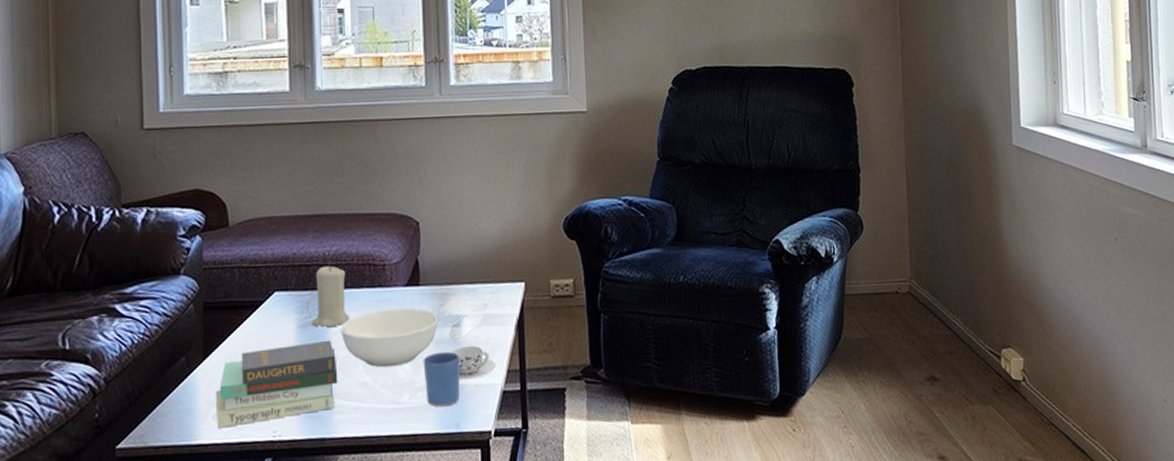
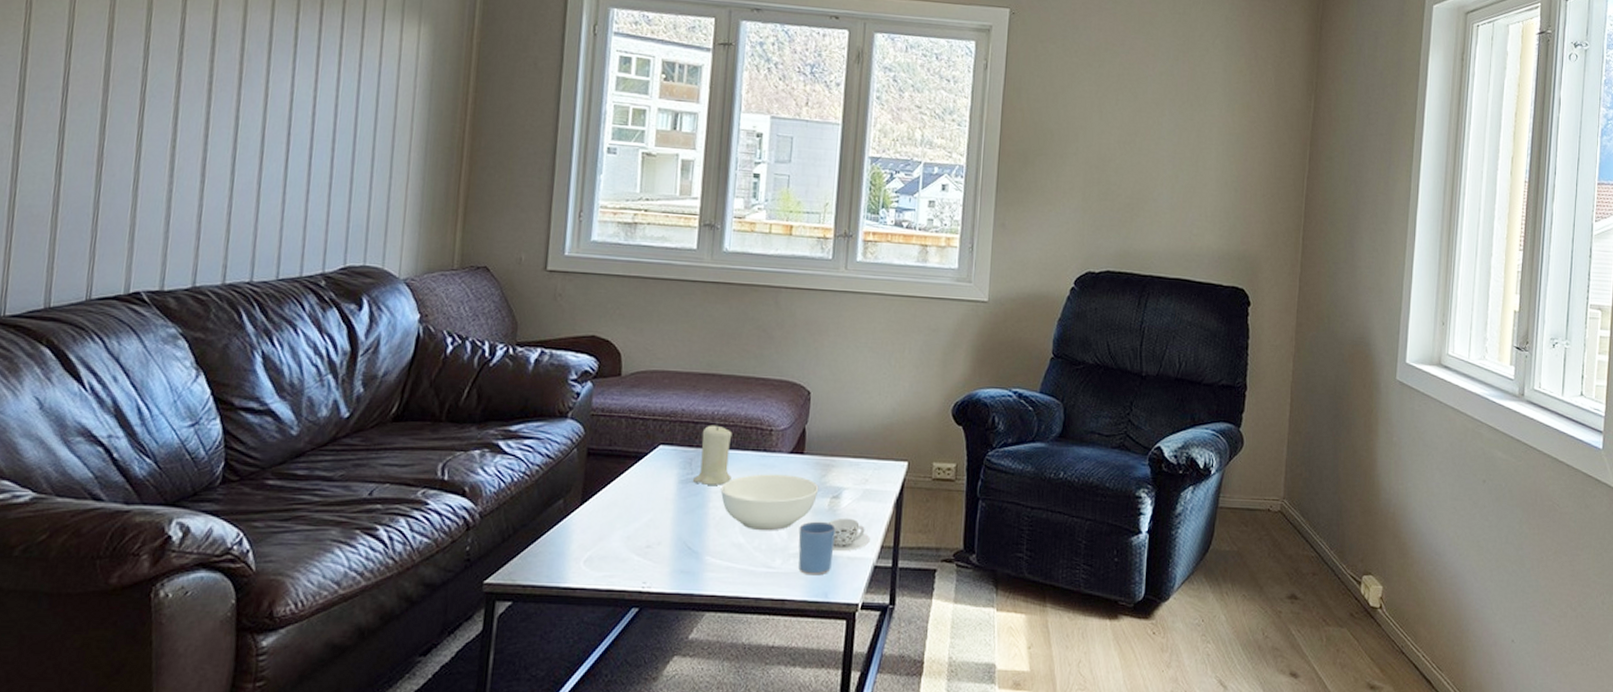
books: present [216,340,338,428] -> none [587,498,714,574]

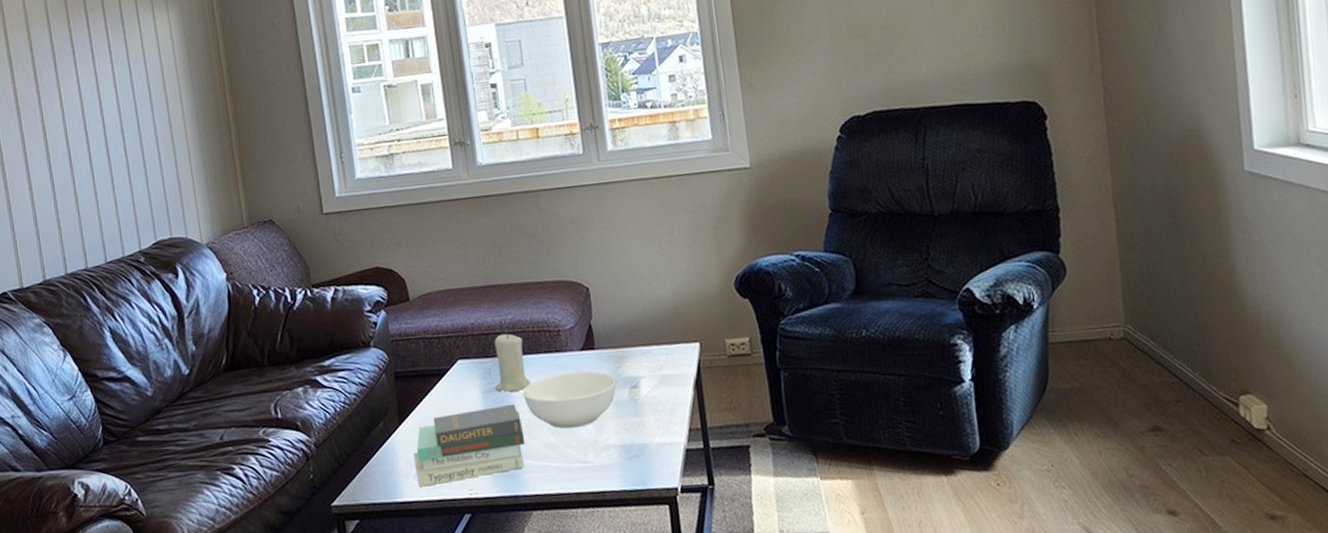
books: none [587,498,714,574] -> present [414,403,525,487]
mug: present [798,521,836,576] -> none [604,412,644,466]
teacup: present [829,517,870,552] -> none [633,405,677,440]

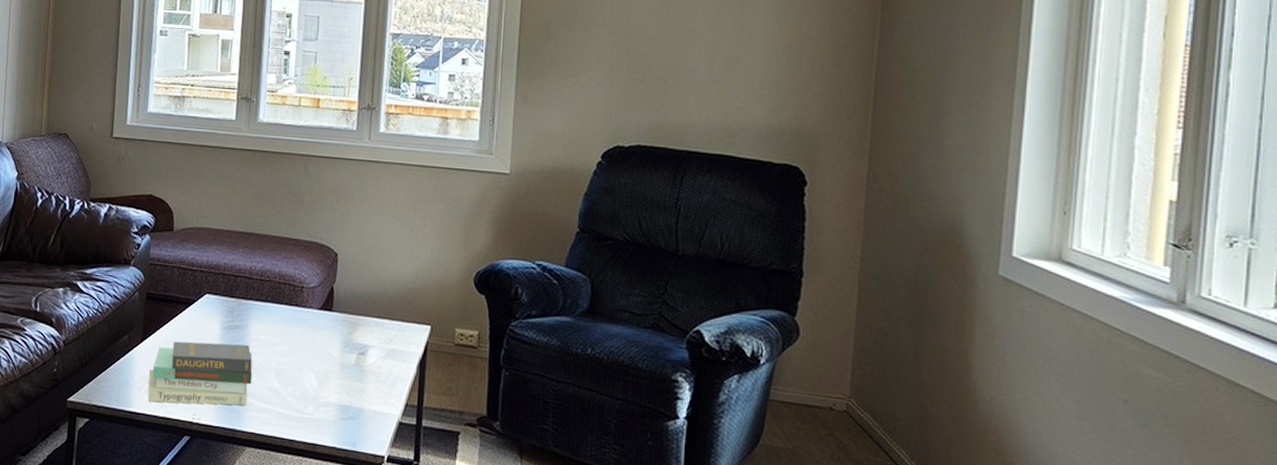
candle: present [494,332,531,392] -> none [235,278,268,334]
bowl: present [522,371,616,429] -> none [258,326,347,380]

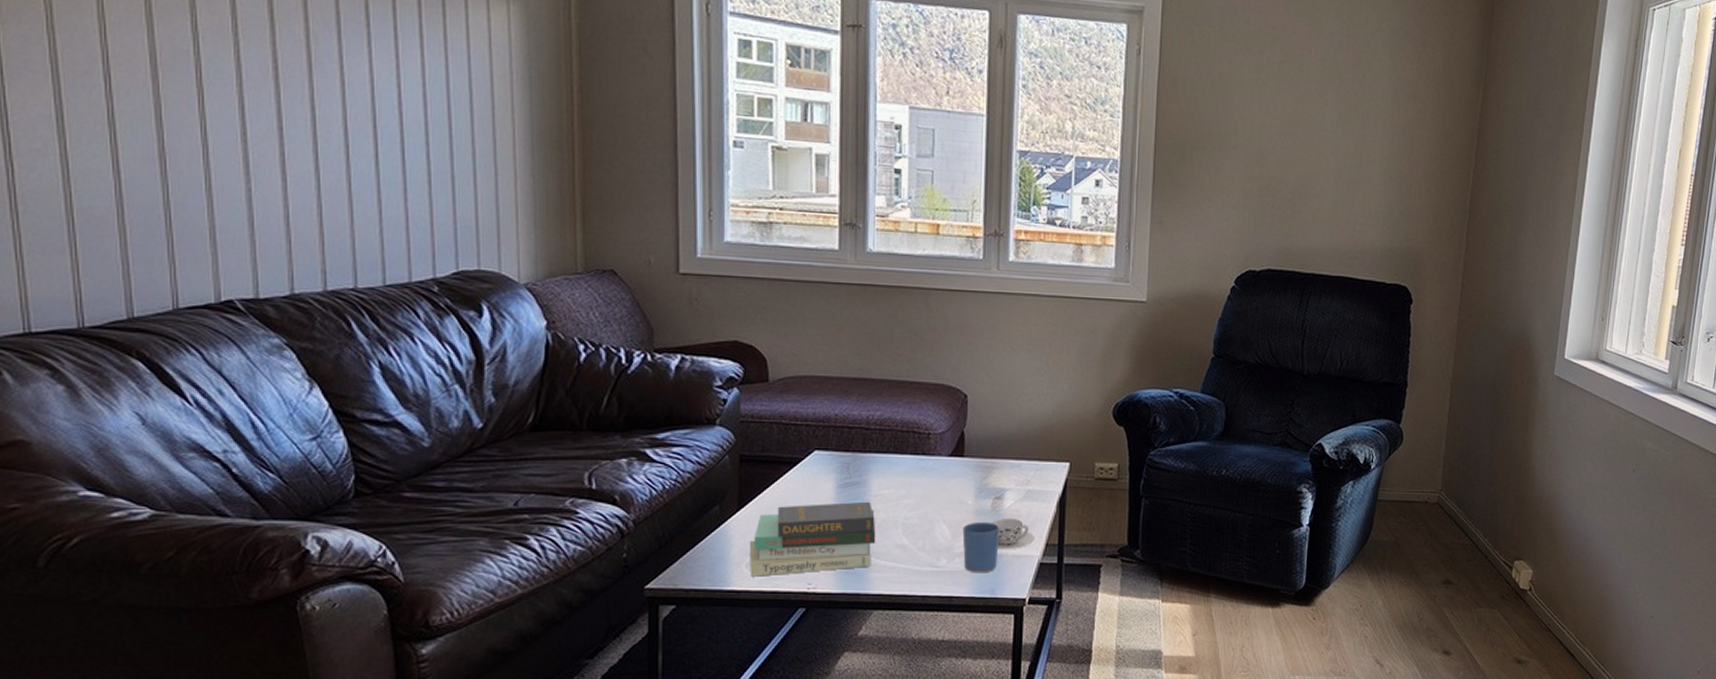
mug: none [328,374,362,426] -> present [962,521,1000,573]
teacup: none [356,373,395,406] -> present [993,518,1034,550]

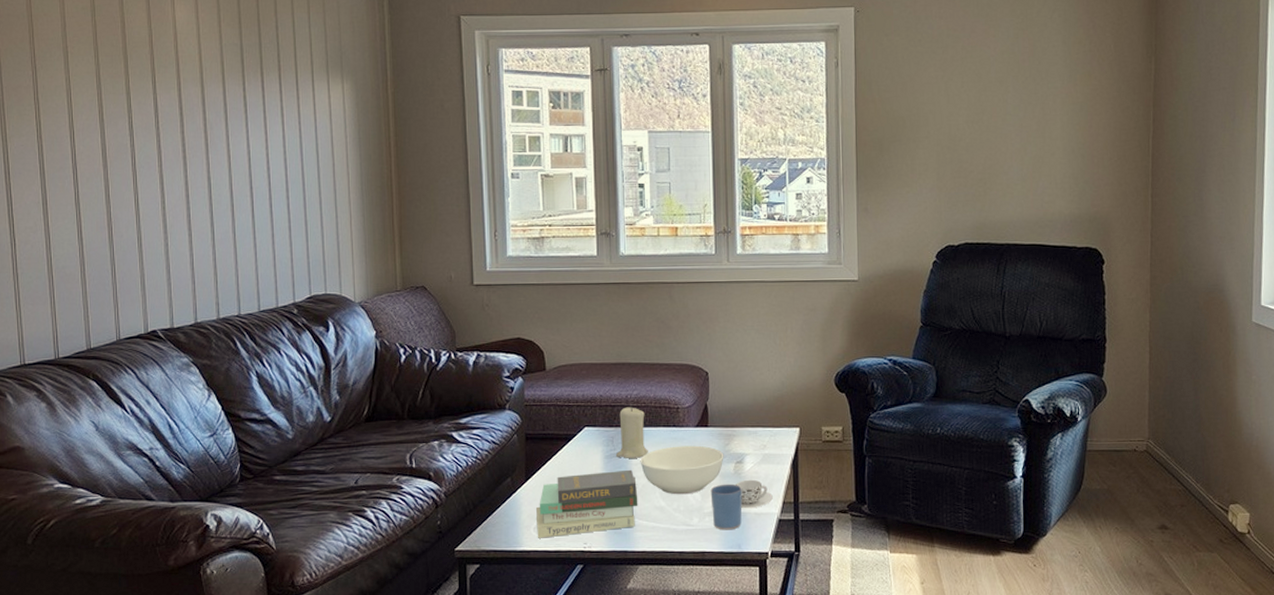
candle: none [852,428,891,489] -> present [616,406,648,458]
bowl: none [880,477,981,532] -> present [640,445,724,495]

